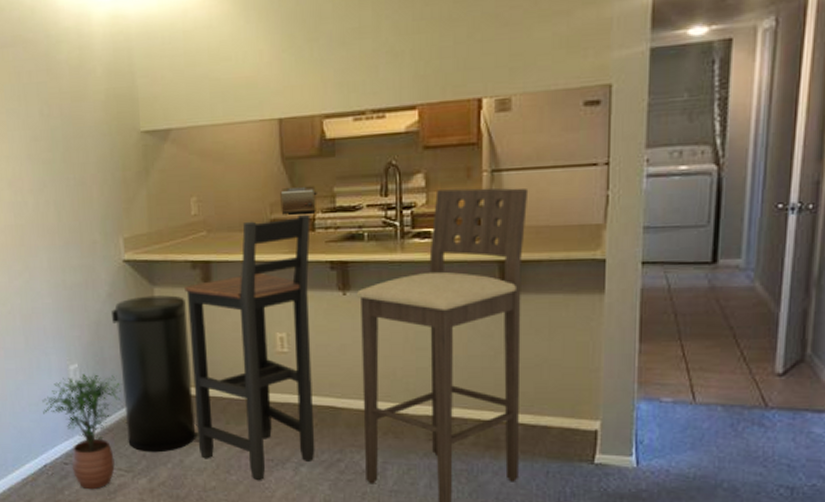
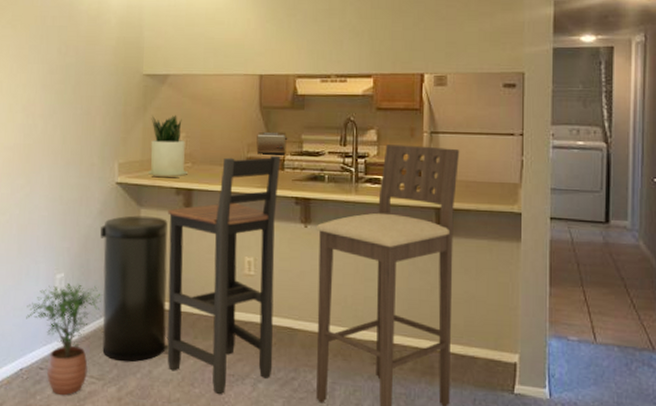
planter: none [155,176,204,251] -> present [147,114,189,178]

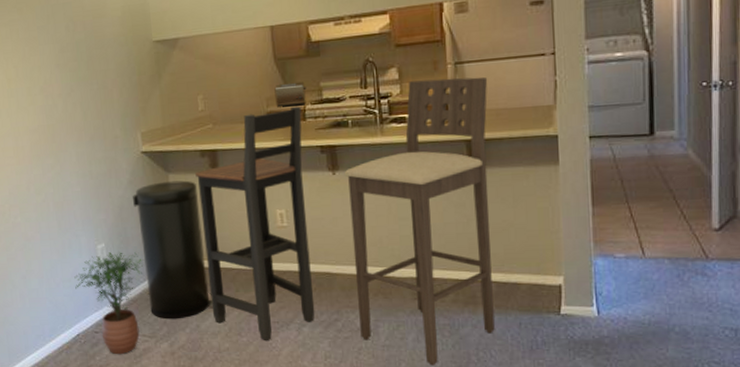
planter: present [147,114,189,178] -> none [166,77,211,143]

